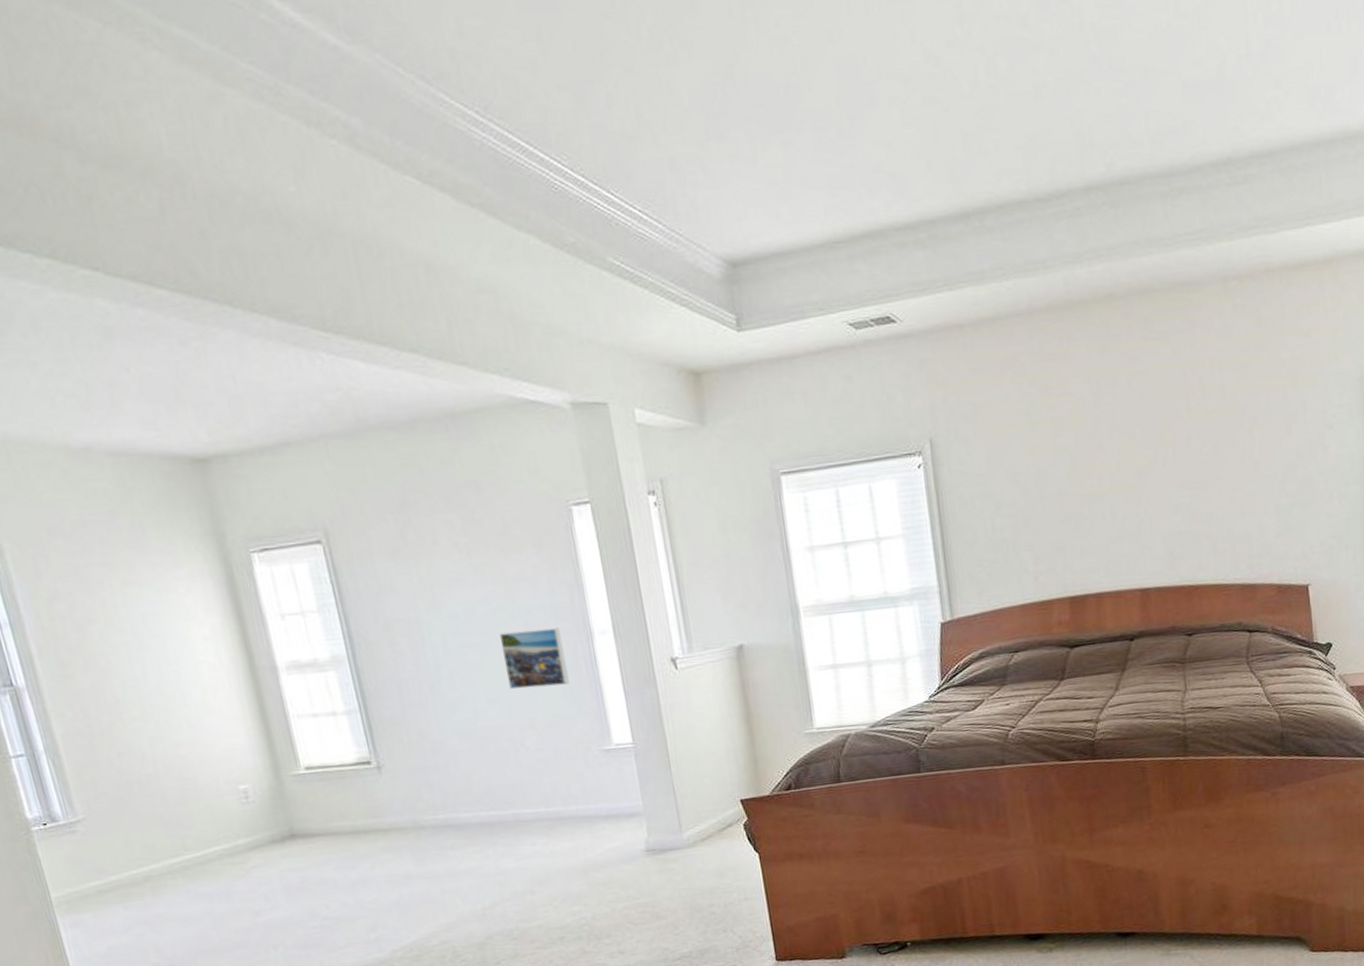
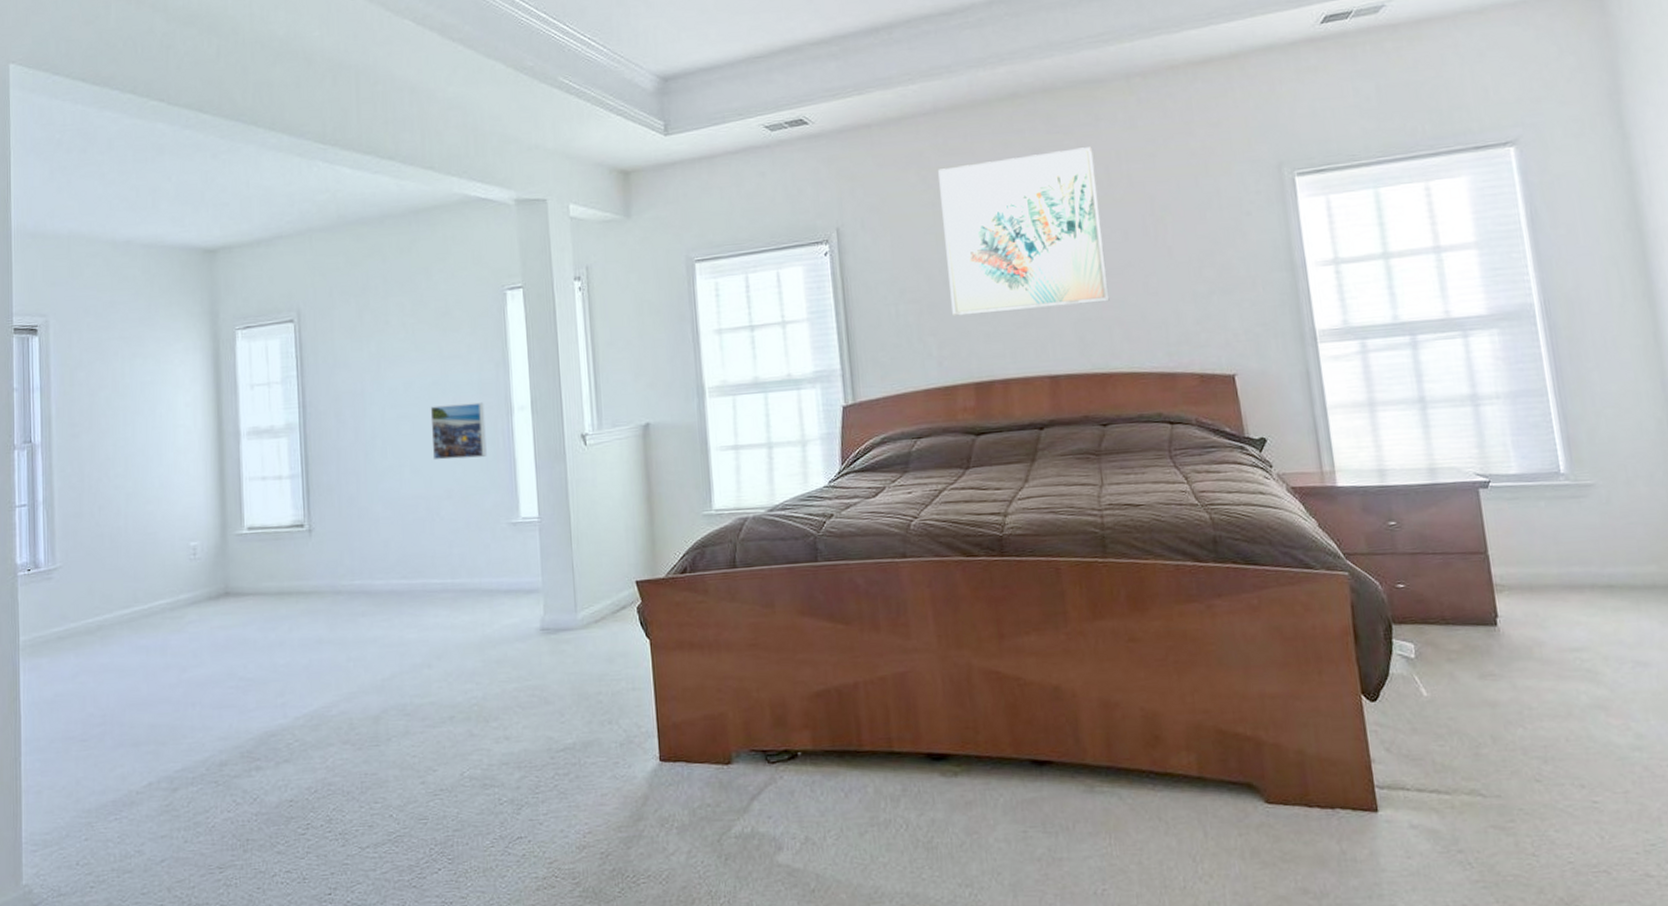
wall art: none [1033,355,1199,531] -> present [938,147,1110,316]

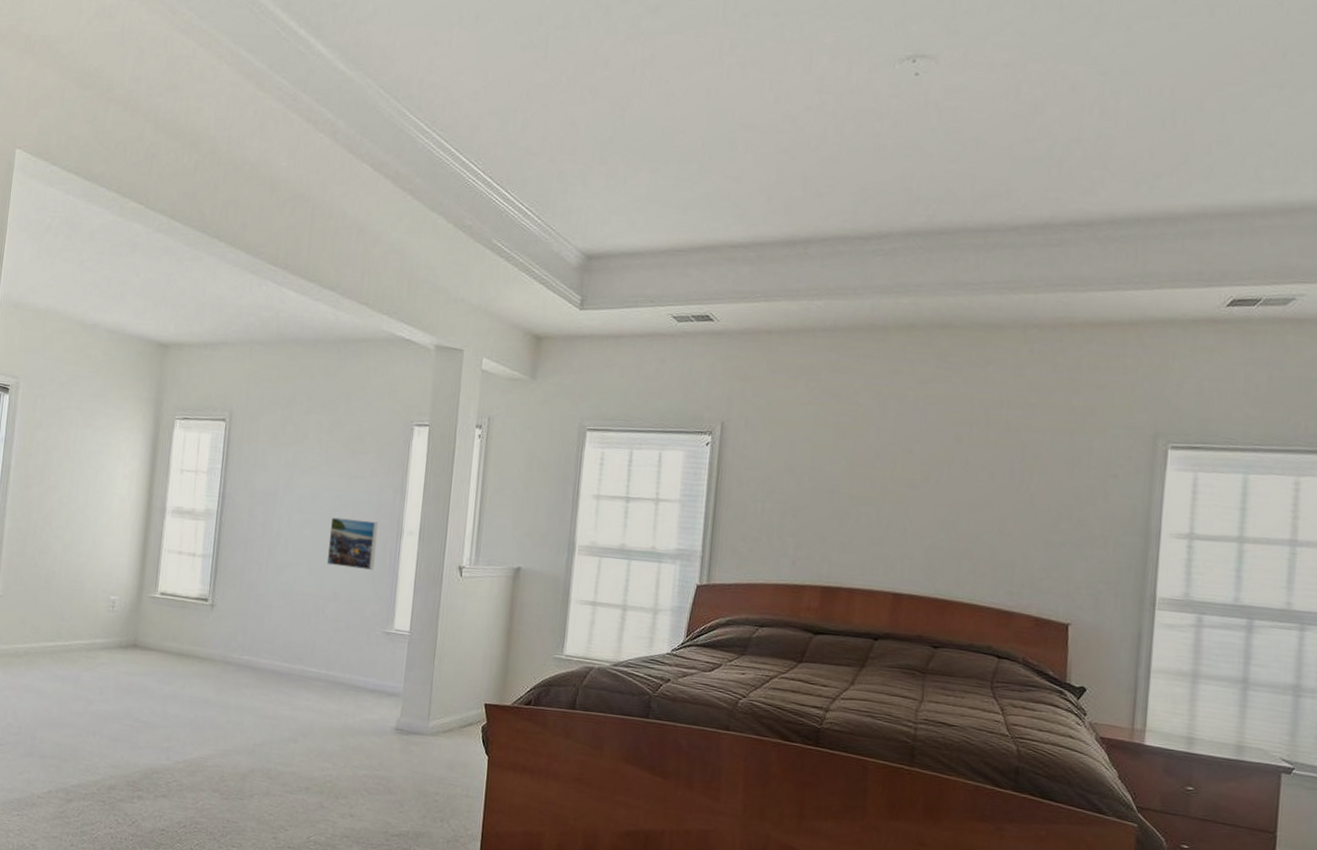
wall art: present [938,147,1110,316] -> none [814,384,977,535]

